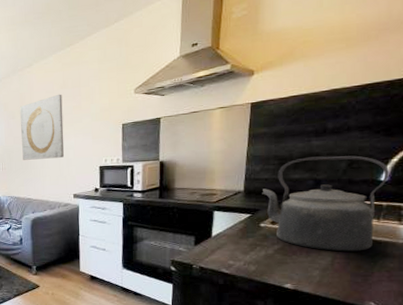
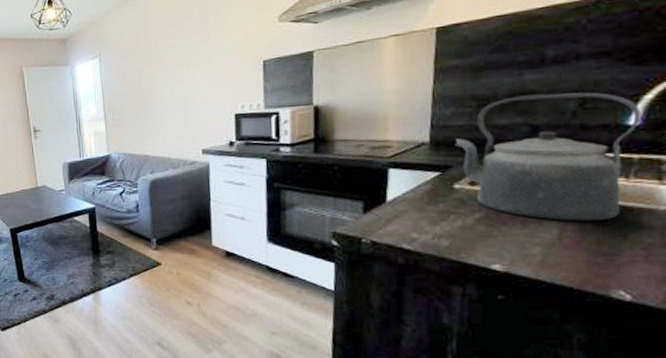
wall art: present [19,94,64,160] -> none [133,26,190,109]

